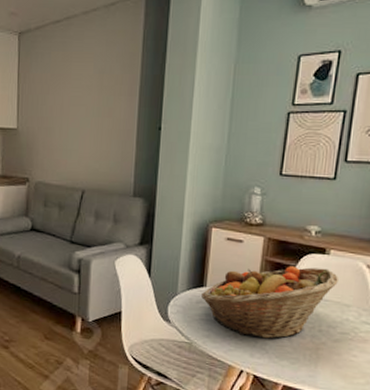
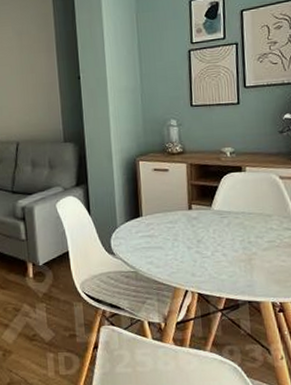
fruit basket: present [201,266,338,339] -> none [139,184,257,257]

